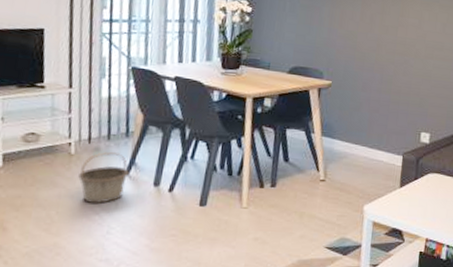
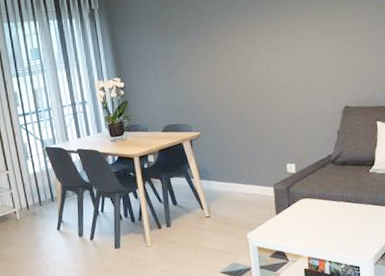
basket: present [78,152,129,205] -> none [26,215,60,255]

